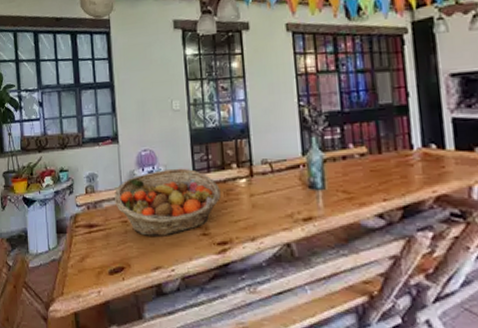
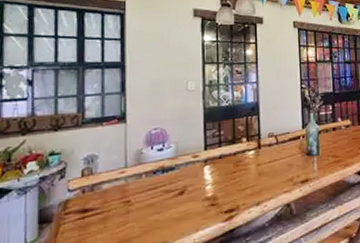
fruit basket: present [115,168,221,236] -> none [117,144,230,214]

